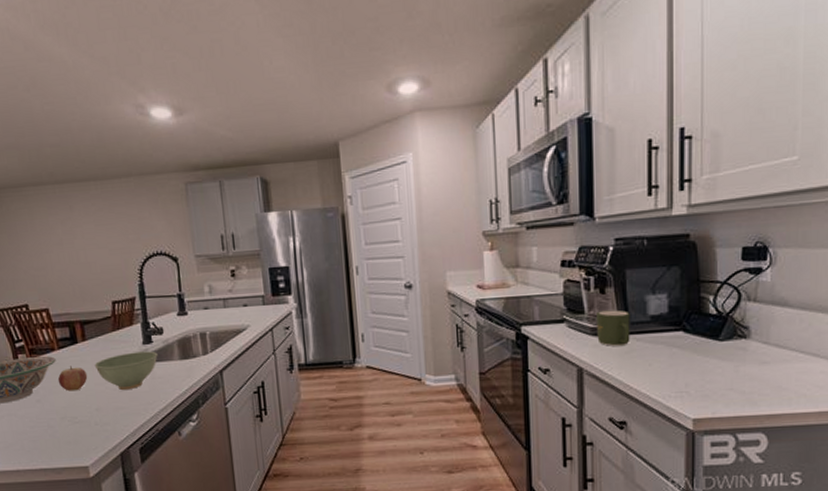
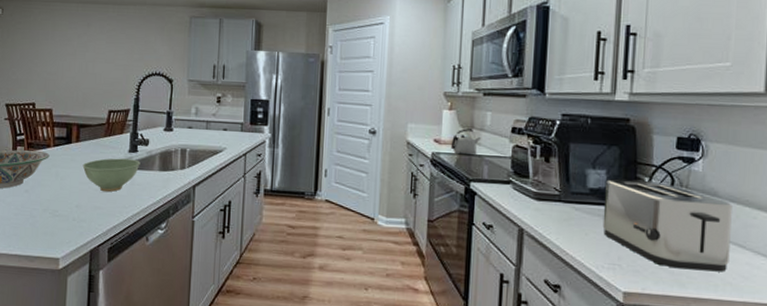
fruit: present [57,366,88,391] -> none [47,163,75,187]
kettle: none [496,268,528,297] -> present [450,128,481,156]
mug: present [597,310,630,347] -> none [539,177,571,214]
toaster: none [666,298,804,388] -> present [602,178,732,272]

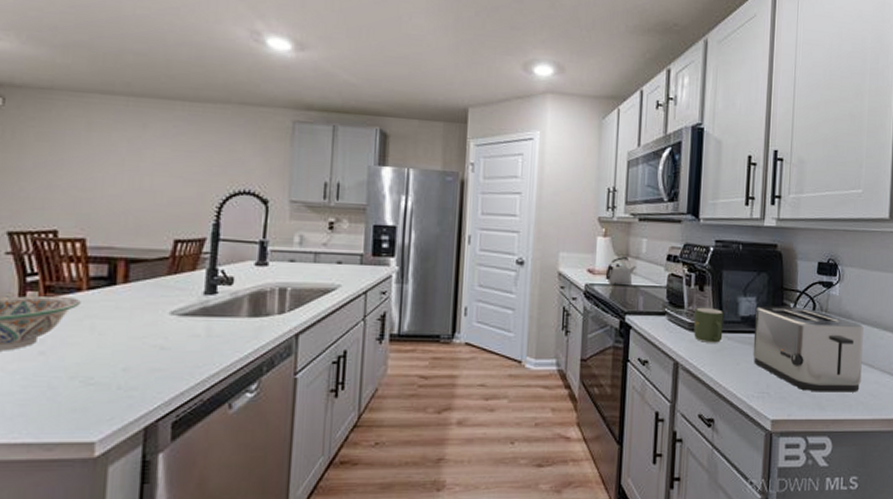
bowl: present [82,158,140,192] -> none [133,302,221,348]
mug: none [539,177,571,214] -> present [694,307,724,344]

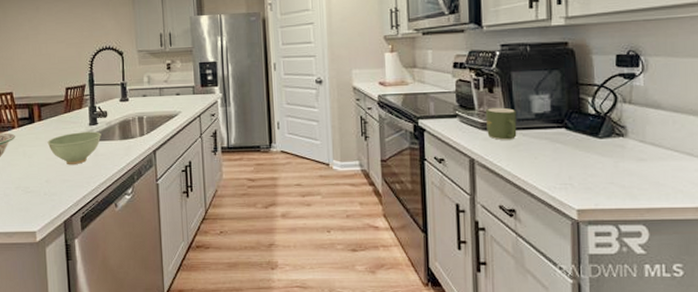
bowl: none [133,302,221,348] -> present [47,131,102,165]
kettle: present [605,257,636,286] -> none [395,68,424,94]
toaster: present [753,305,864,392] -> none [549,100,678,182]

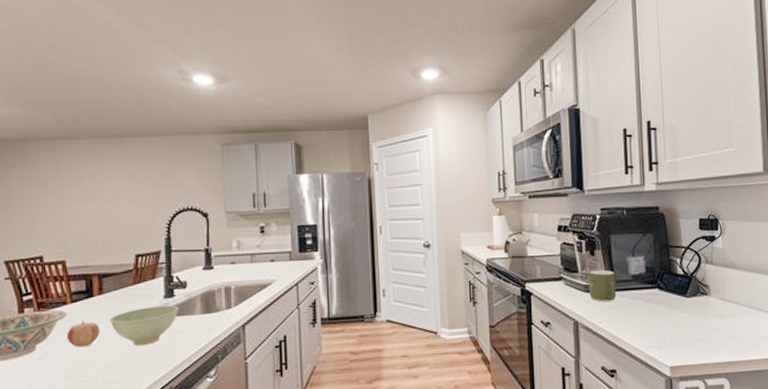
fruit: none [15,142,41,164] -> present [66,320,101,348]
kettle: none [395,68,424,94] -> present [503,232,531,257]

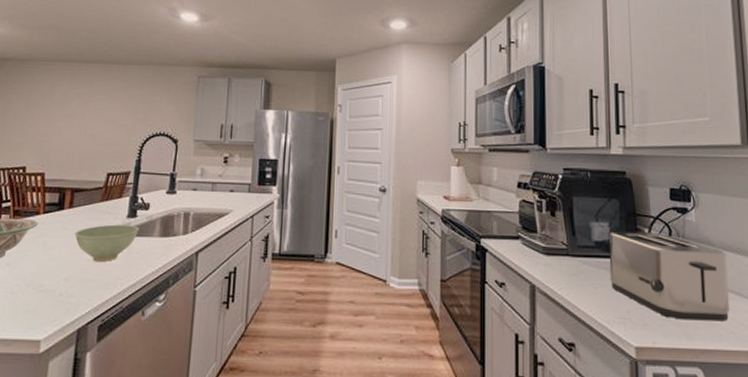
fruit: present [66,320,101,348] -> none [34,231,66,258]
kettle: present [503,232,531,257] -> none [460,184,489,212]
mug: present [588,269,616,302] -> none [548,232,577,268]
toaster: none [644,261,752,338] -> present [608,230,730,322]

